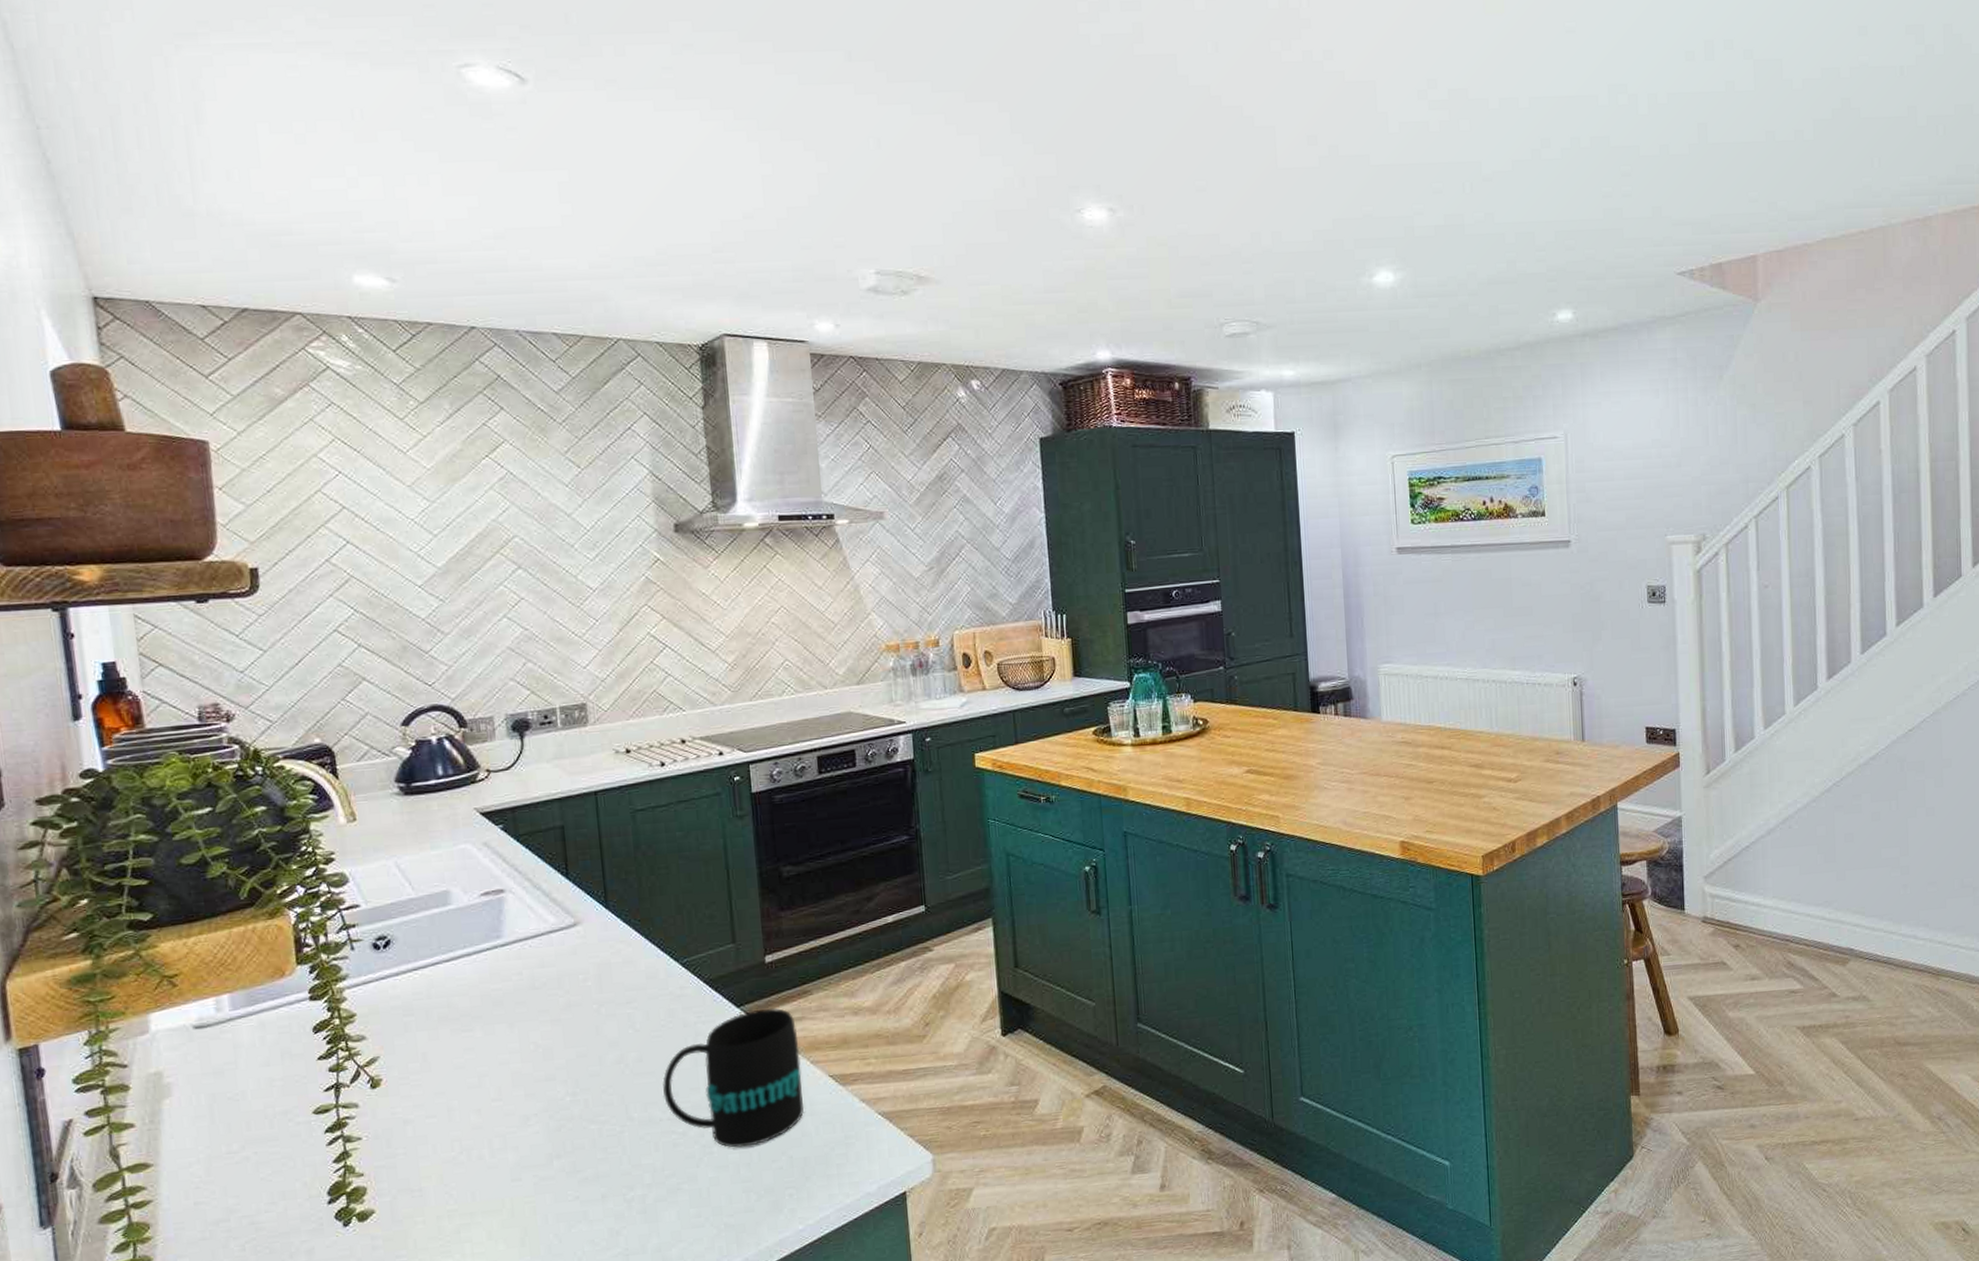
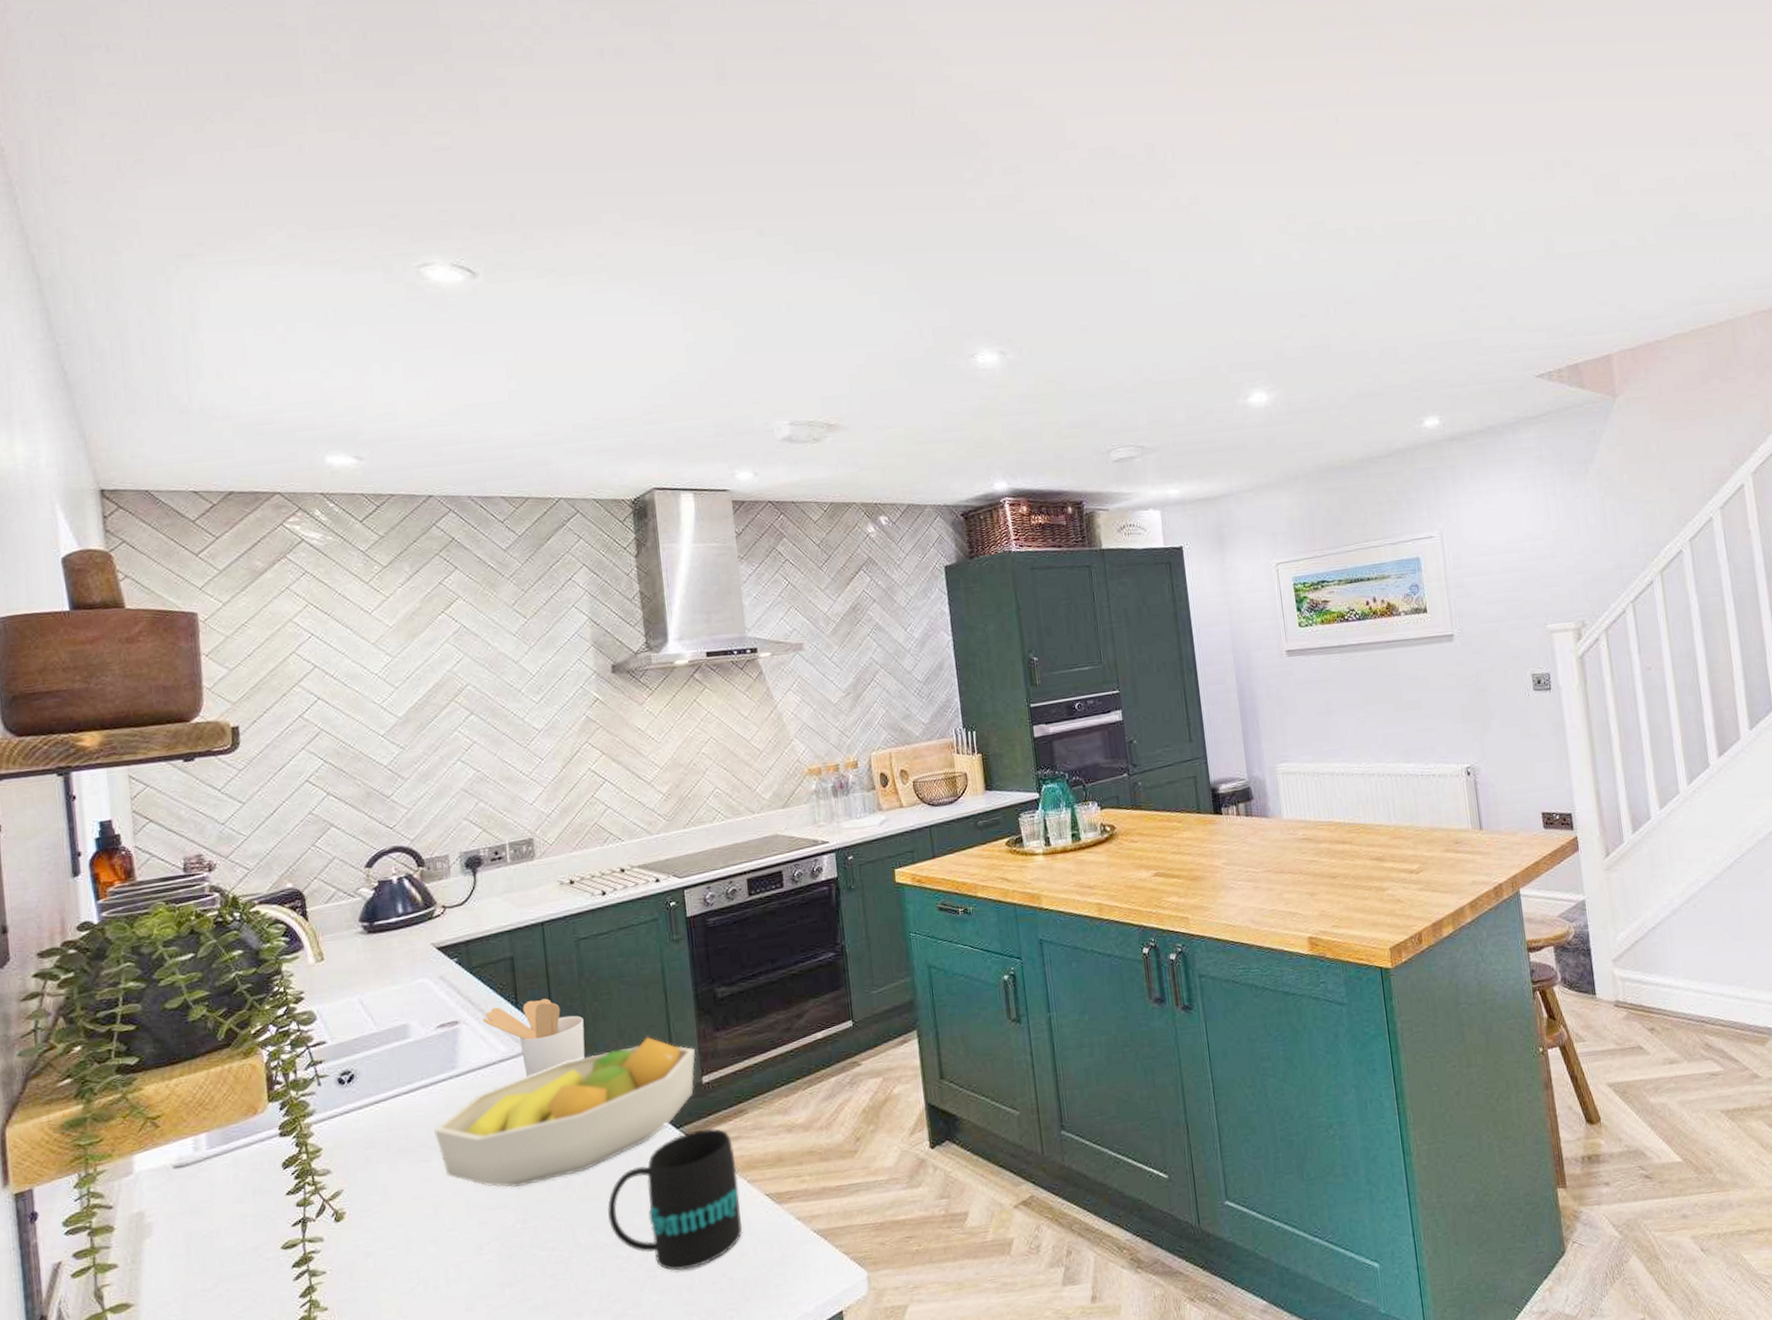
fruit bowl: none [478,914,758,1061] -> present [434,1037,695,1188]
utensil holder: none [530,870,641,950] -> present [482,998,585,1077]

